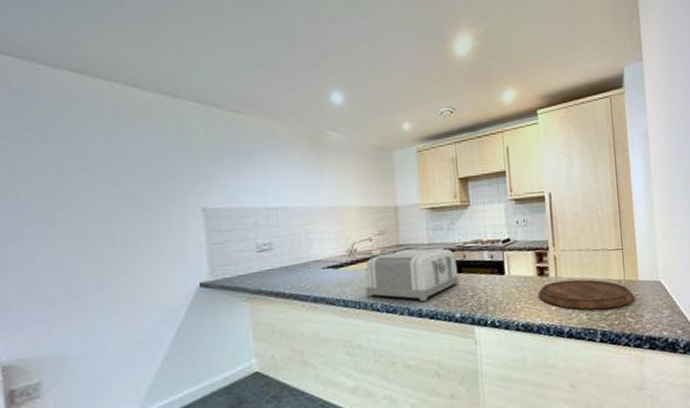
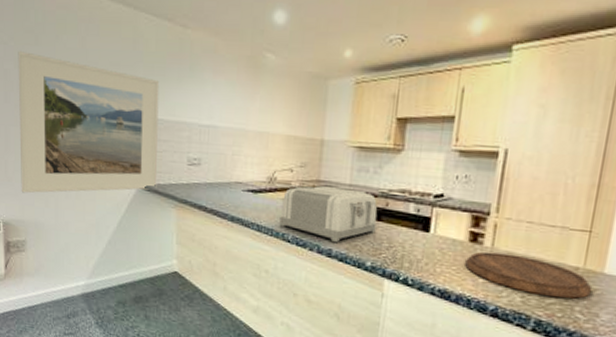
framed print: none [15,151,223,323] -> present [18,51,160,194]

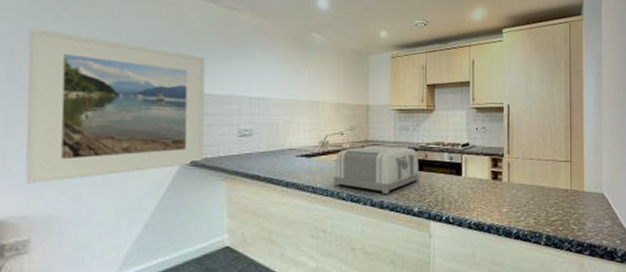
cutting board: present [465,251,593,299] -> none [491,185,579,215]

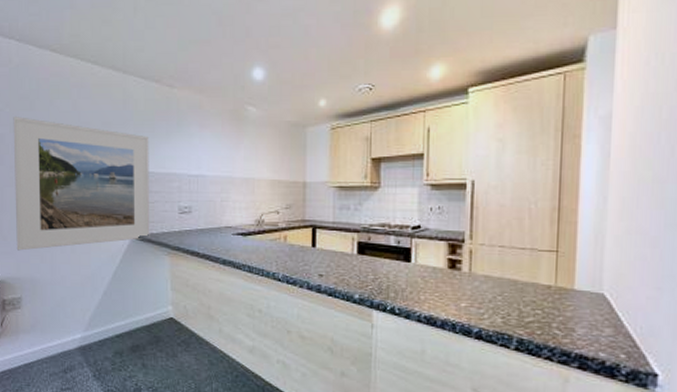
toaster: present [334,144,419,194] -> none [269,224,361,277]

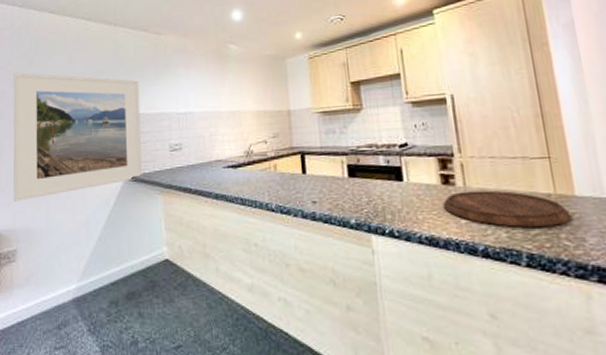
cutting board: none [447,277,566,316] -> present [444,190,571,227]

